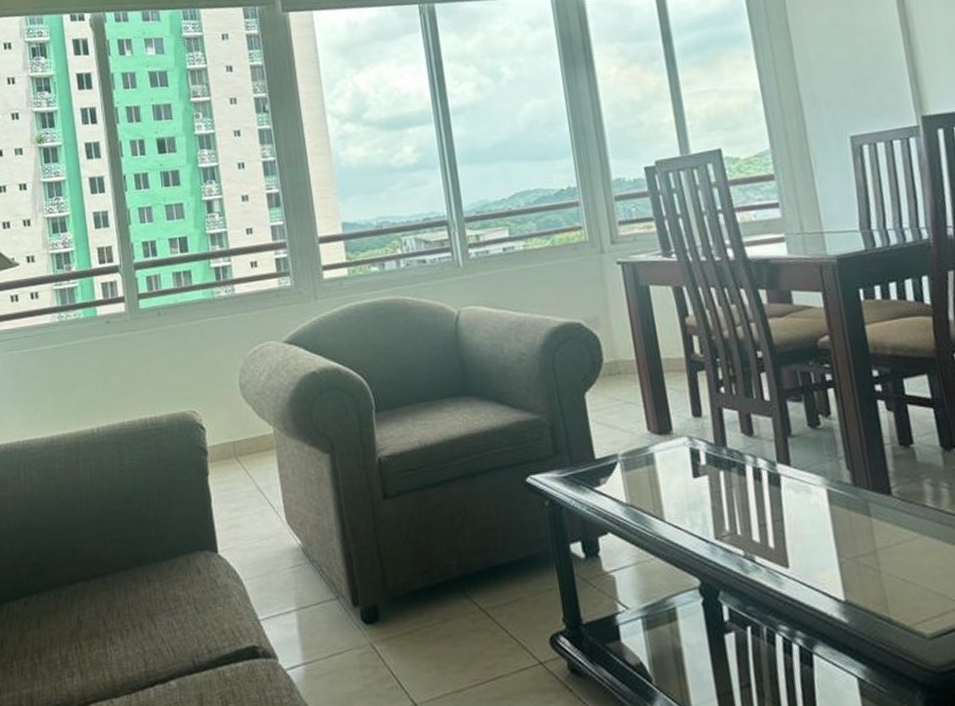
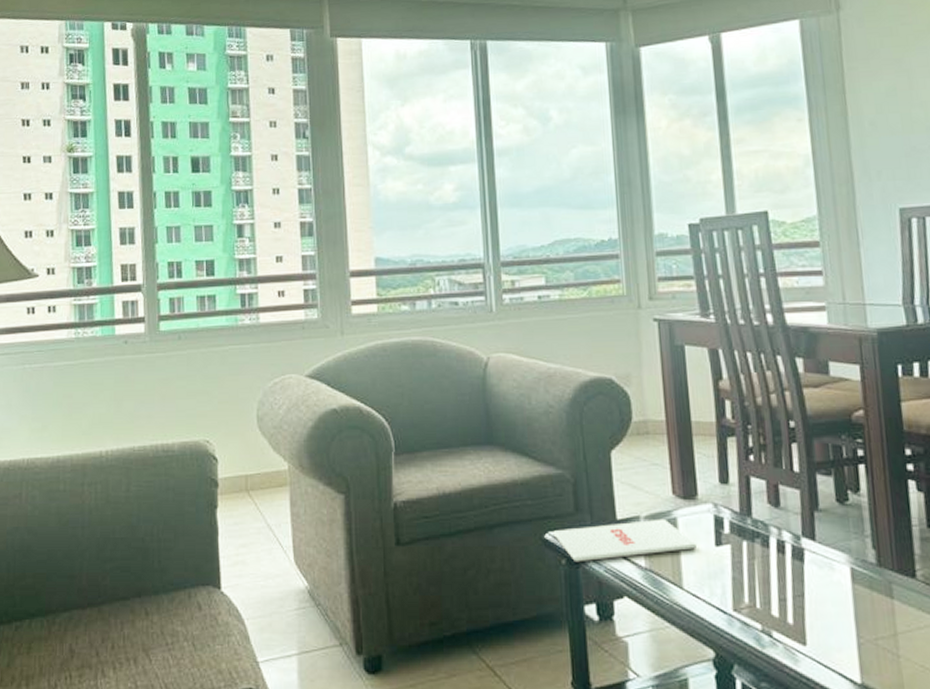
magazine: none [534,455,676,503] -> present [553,518,698,563]

